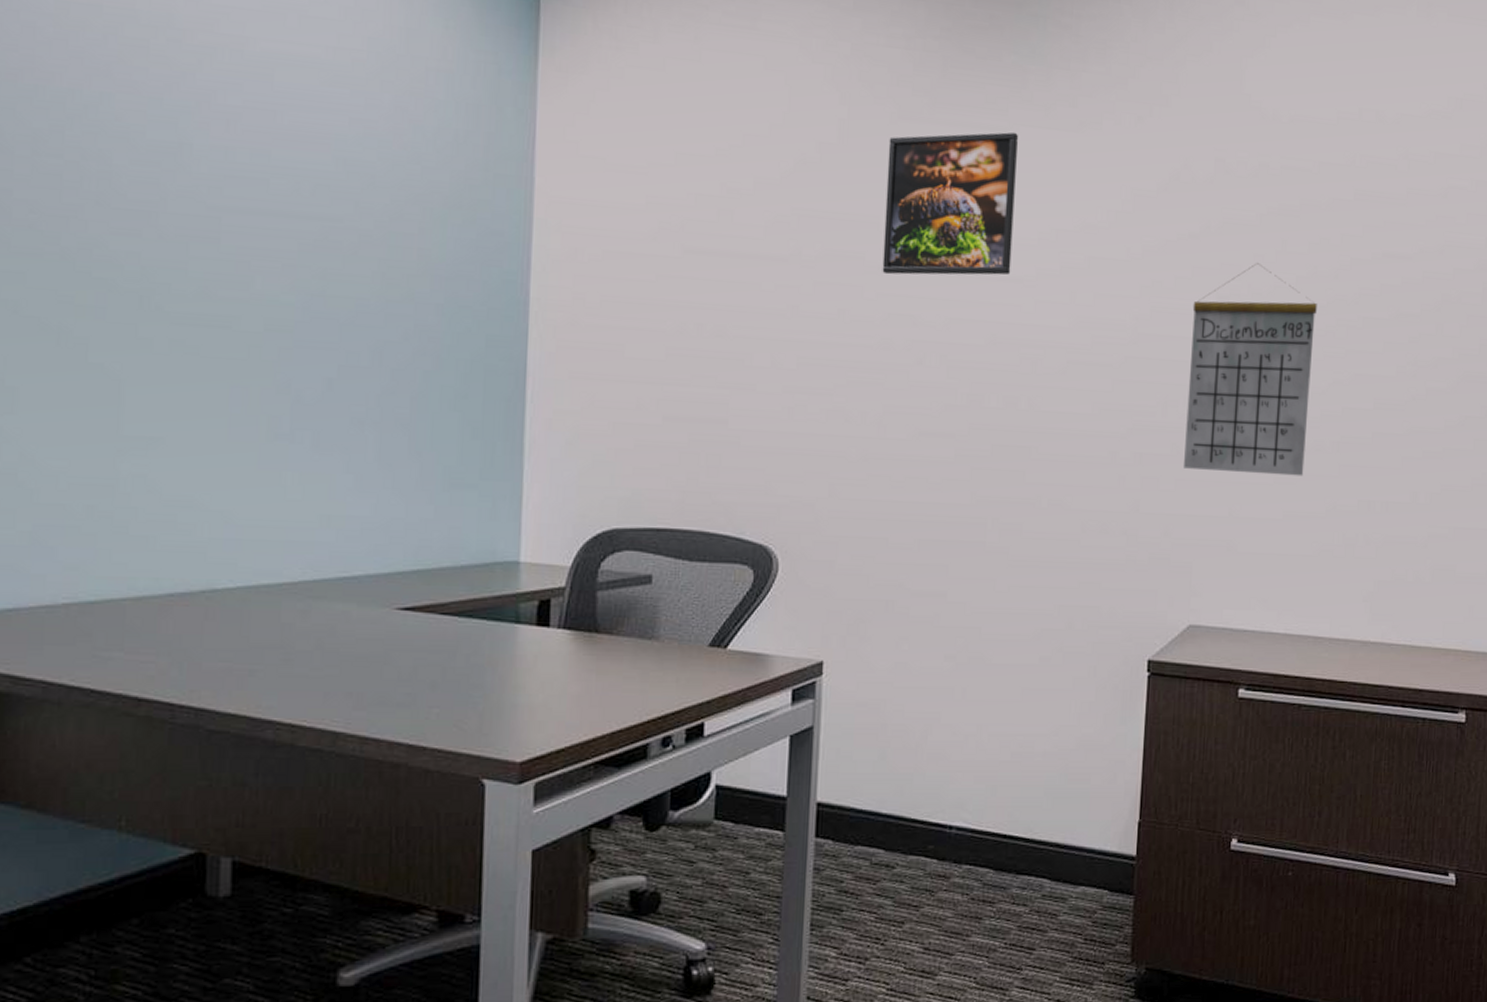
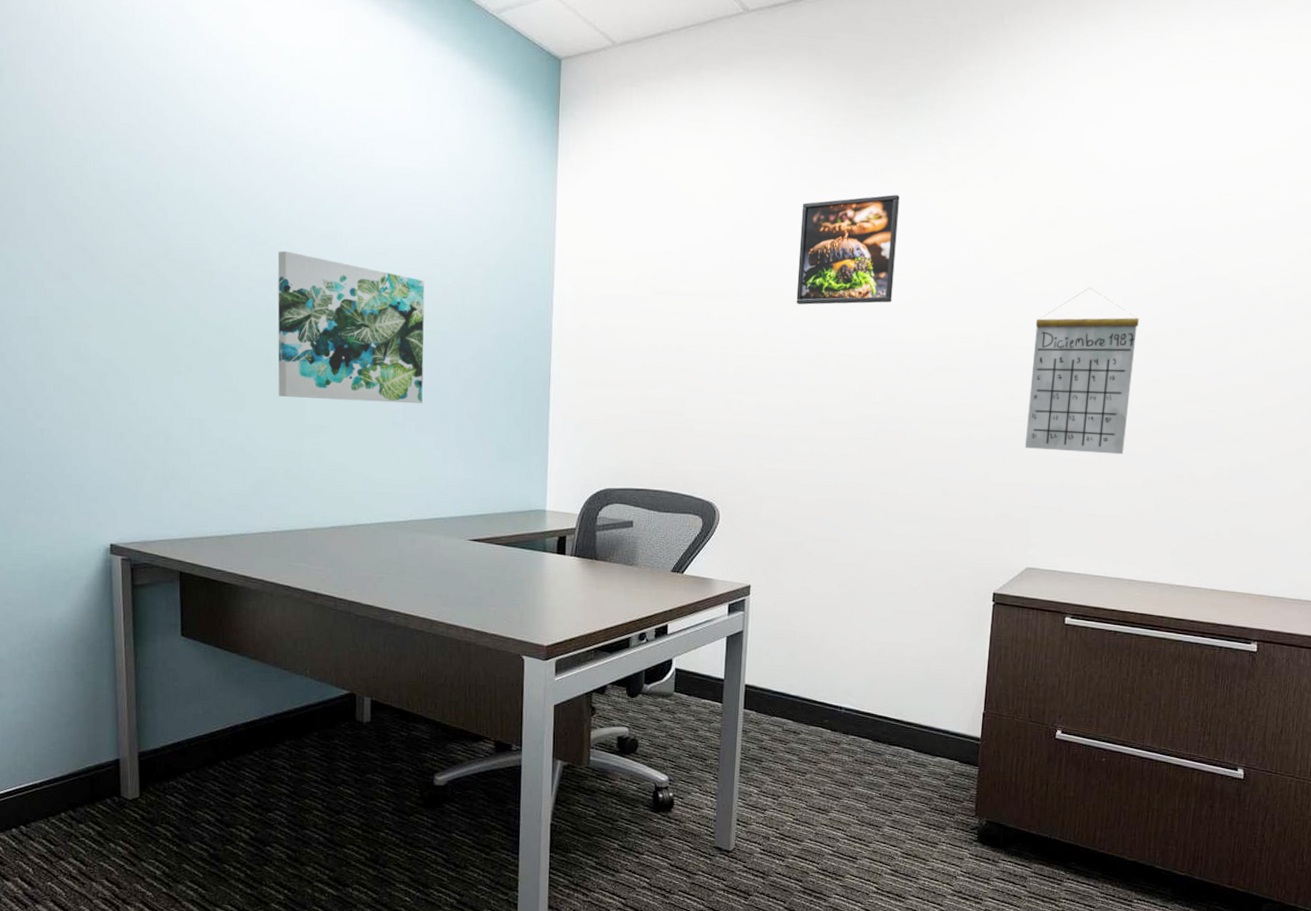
wall art: none [77,168,329,406] -> present [277,251,425,404]

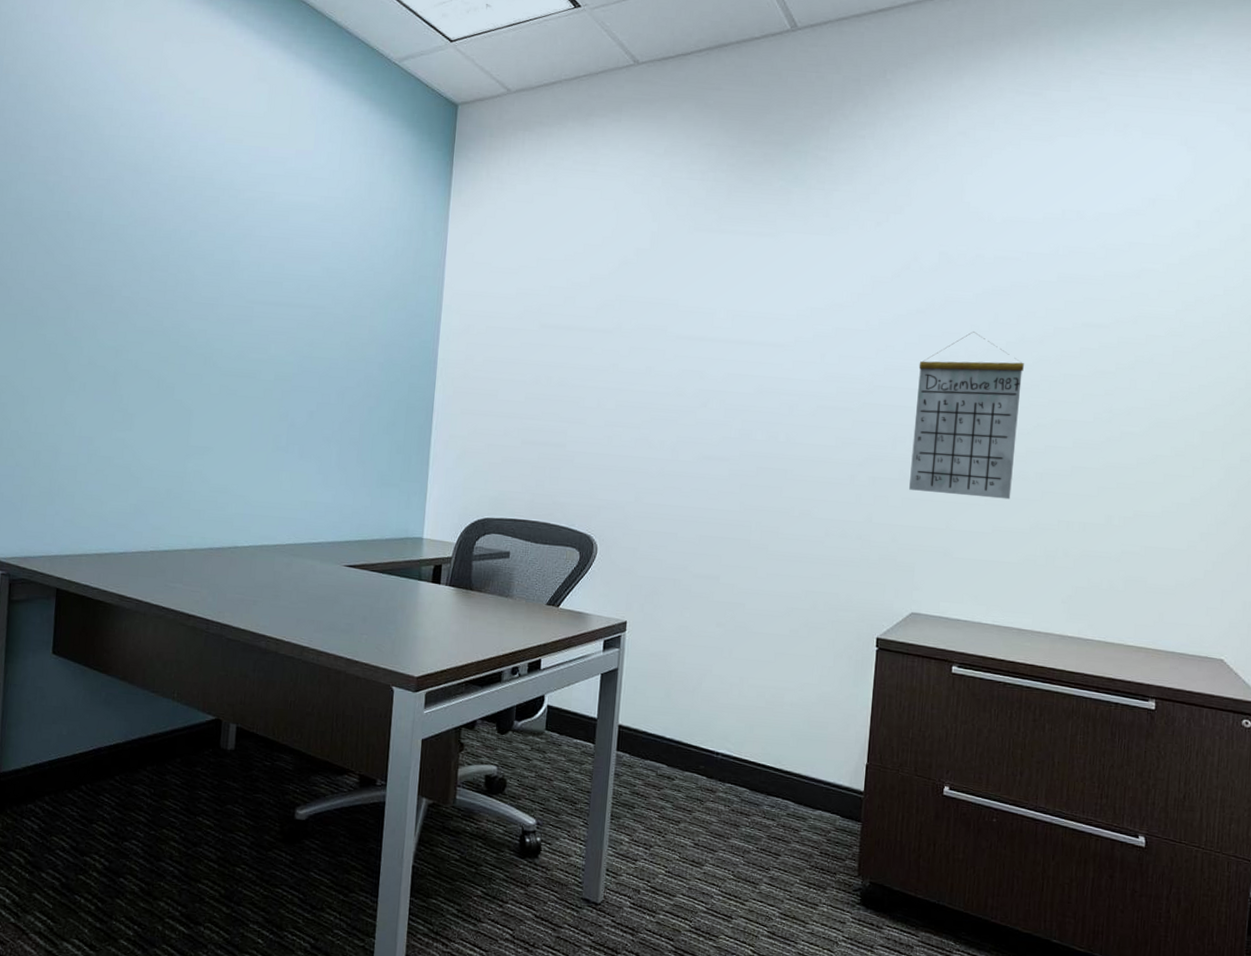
wall art: present [277,251,425,404] -> none [166,278,316,429]
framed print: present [796,194,900,305] -> none [679,237,783,342]

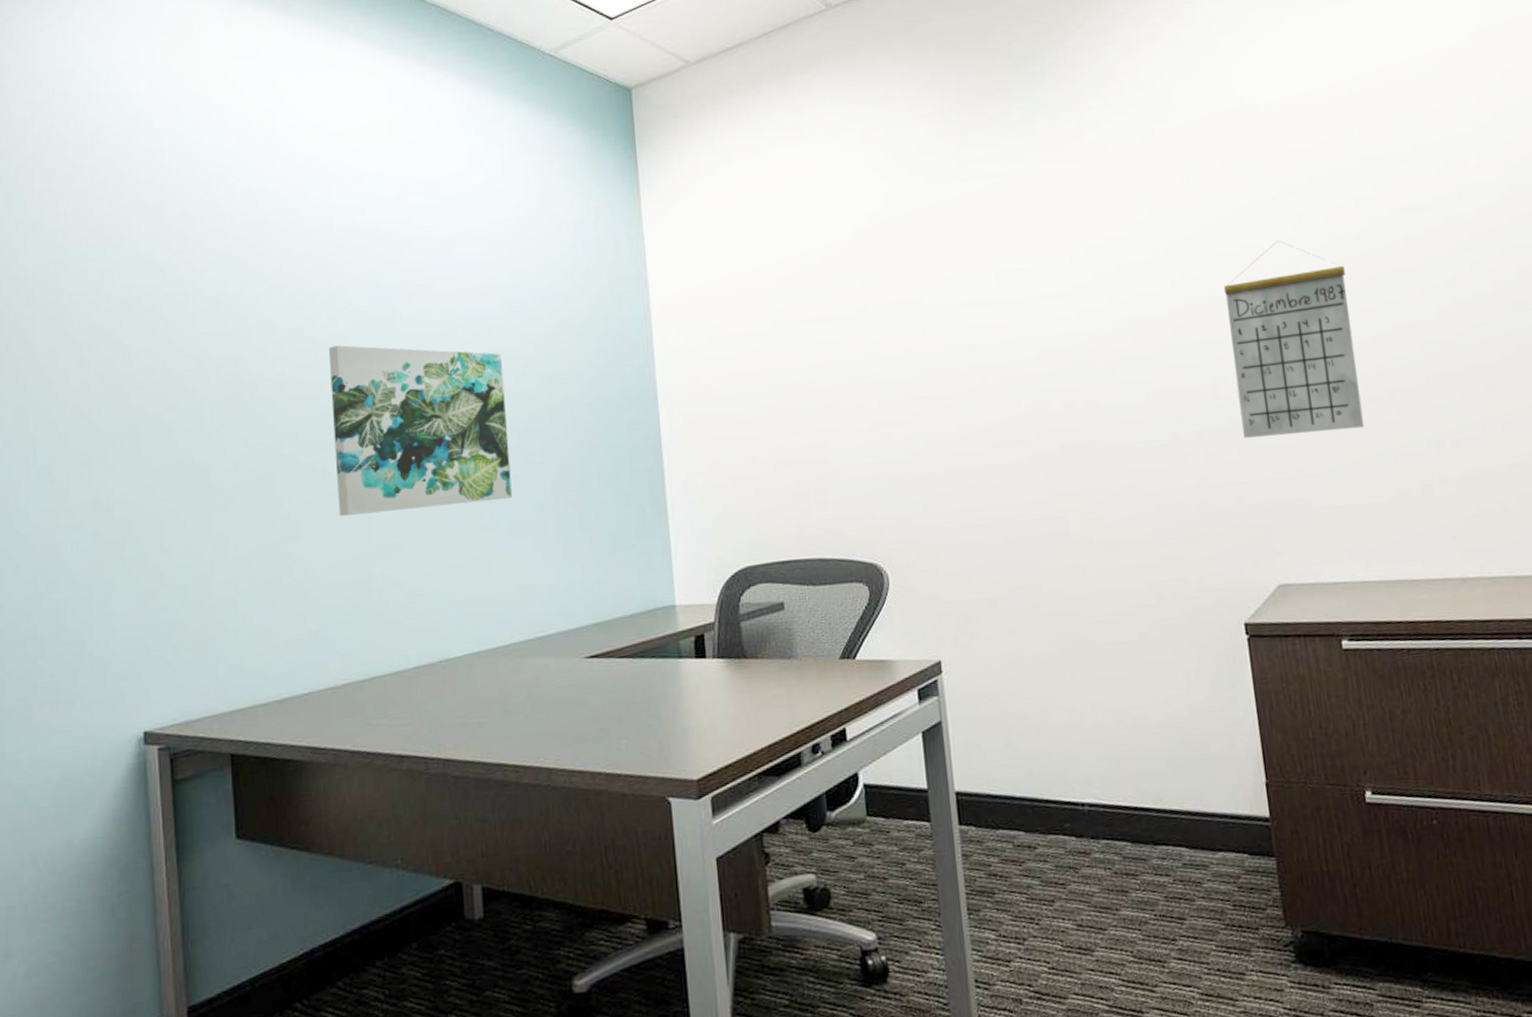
wall art: none [166,278,316,429] -> present [328,345,512,516]

